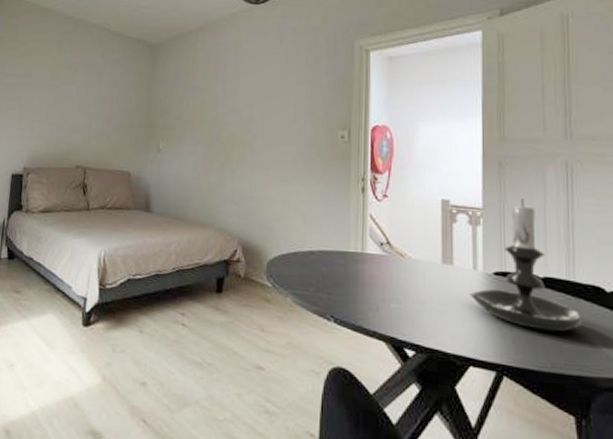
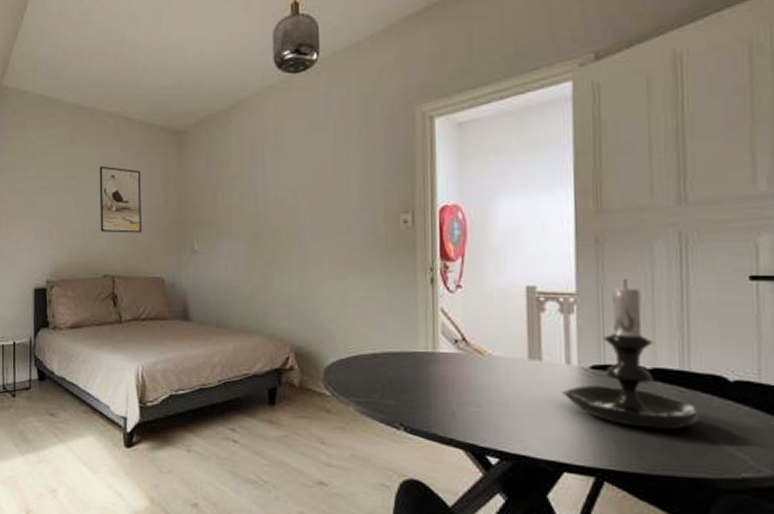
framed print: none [76,69,118,131] -> present [99,166,142,233]

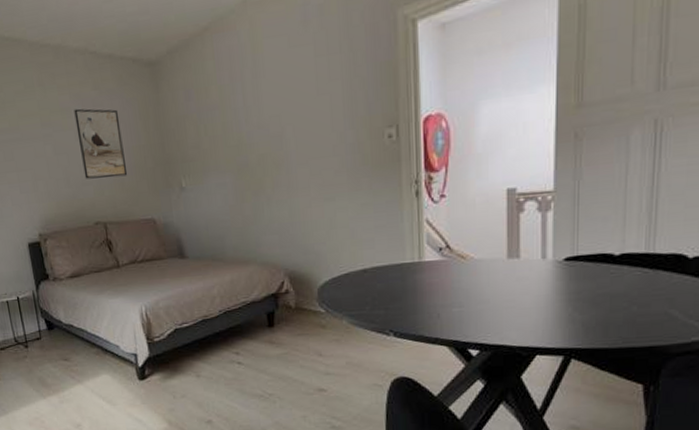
candle holder: present [562,279,701,430] -> none [537,171,661,309]

